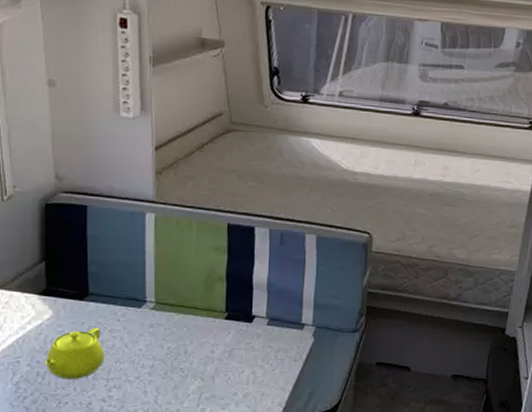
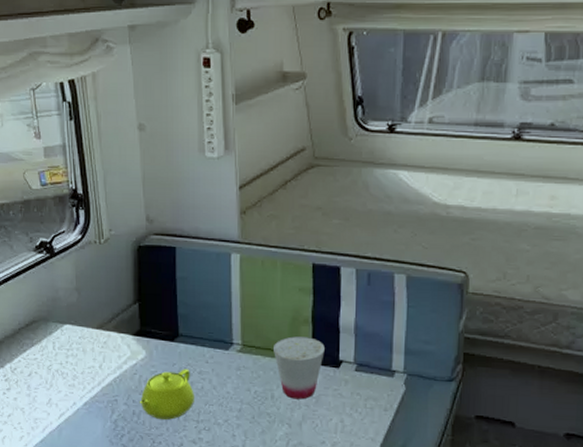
cup: none [186,293,238,354] -> present [272,336,325,400]

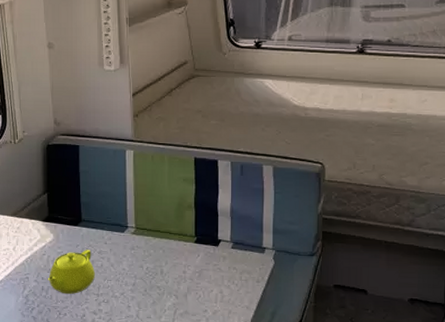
cup: present [272,336,325,400] -> none [161,220,206,274]

